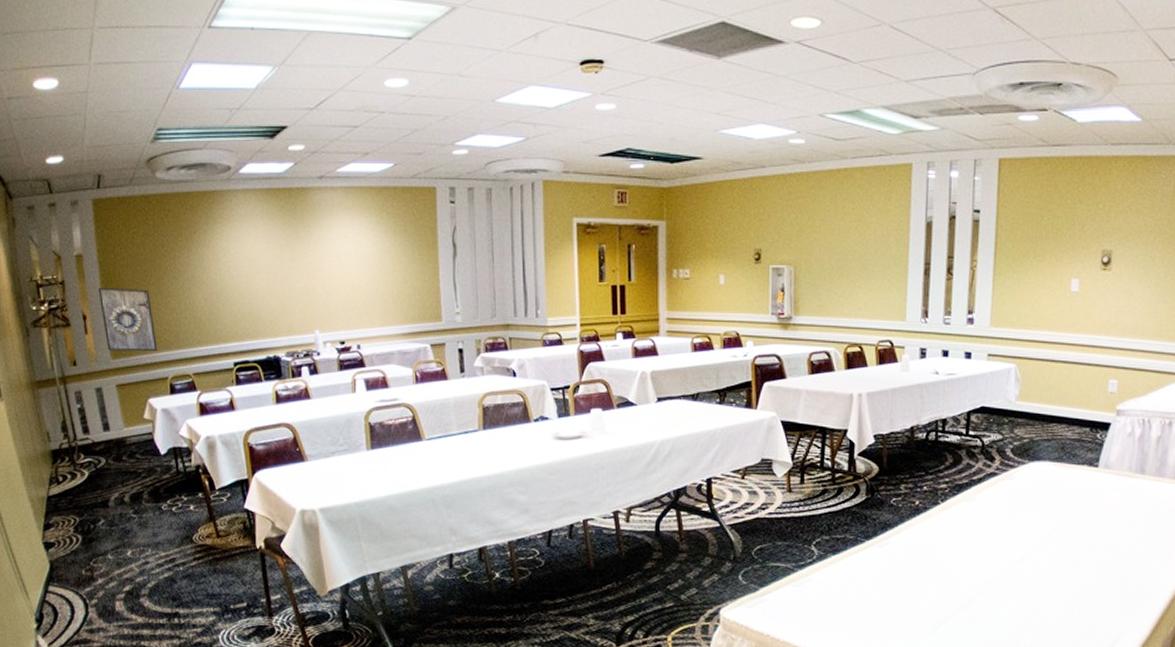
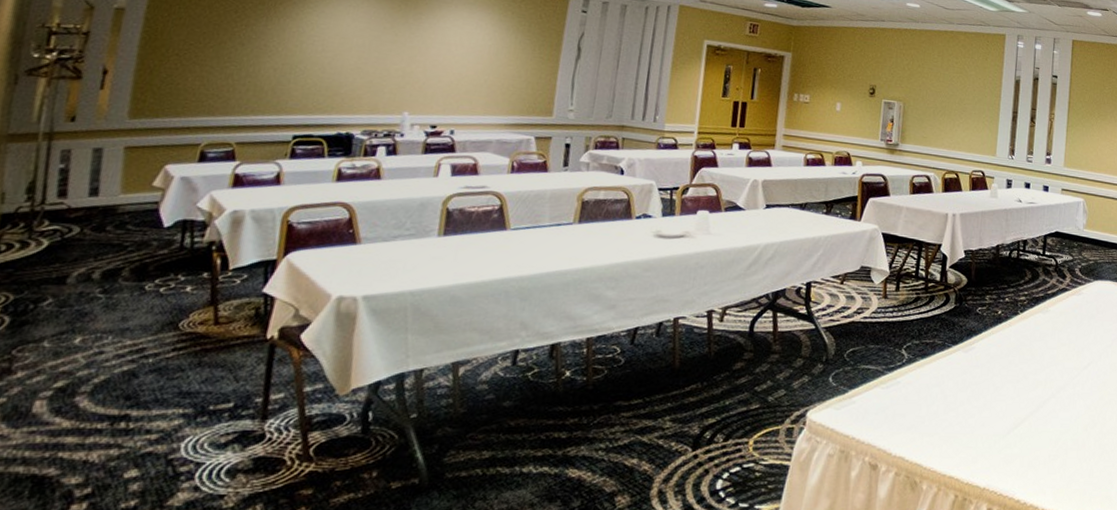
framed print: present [97,287,158,352] -> none [126,43,204,116]

